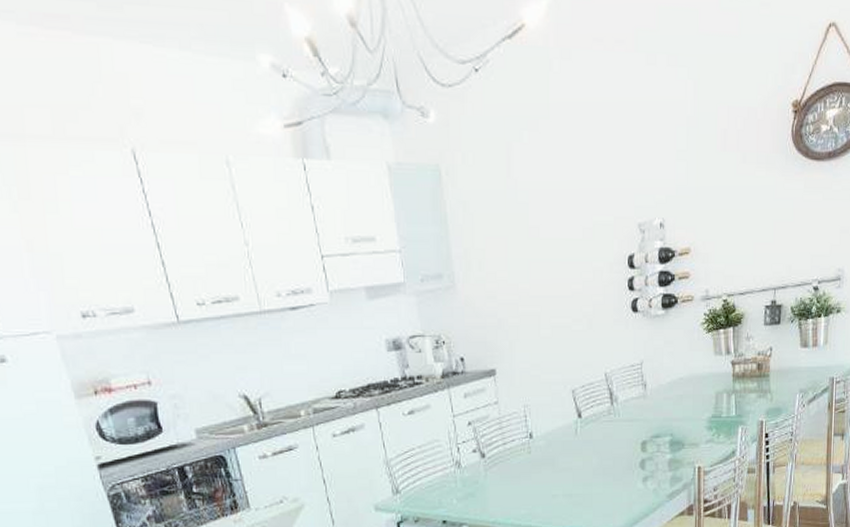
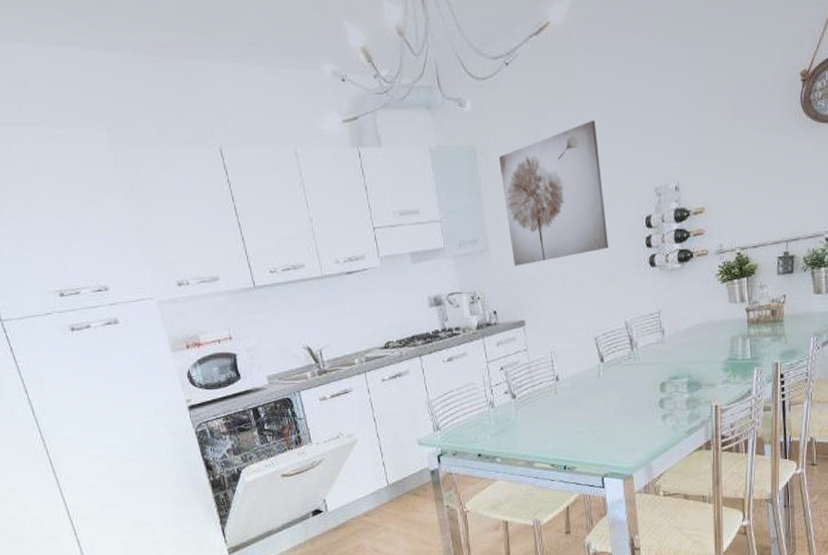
wall art: none [467,142,588,307] -> present [499,120,608,266]

